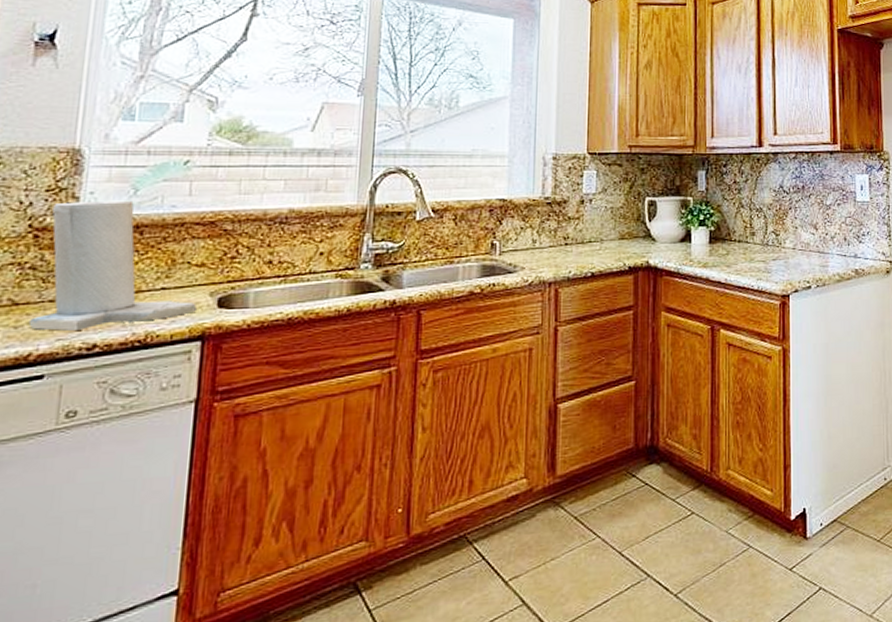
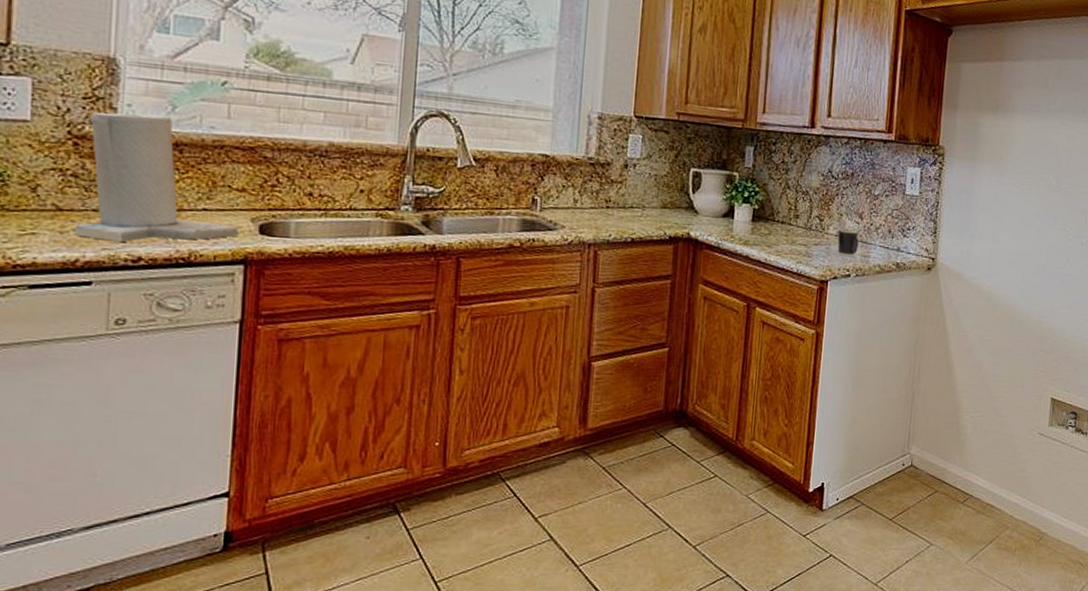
mug: none [794,241,816,269] -> present [837,229,859,257]

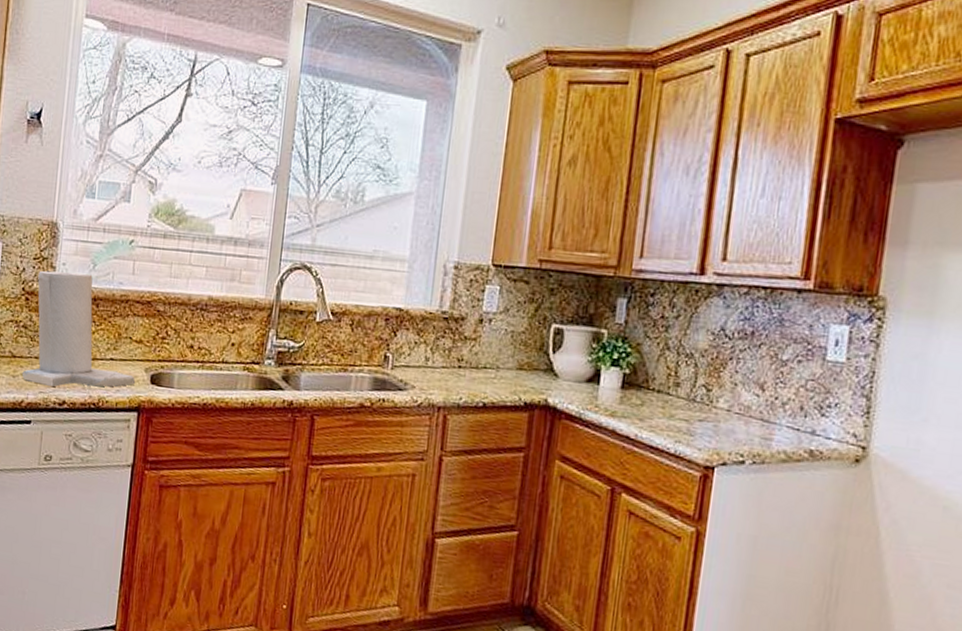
mug: present [837,229,859,257] -> none [728,402,758,439]

